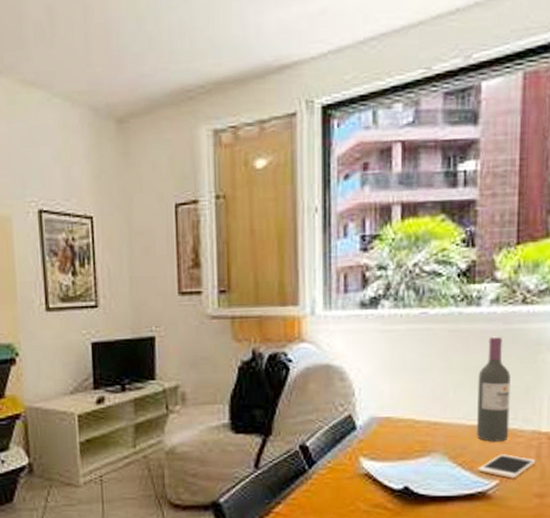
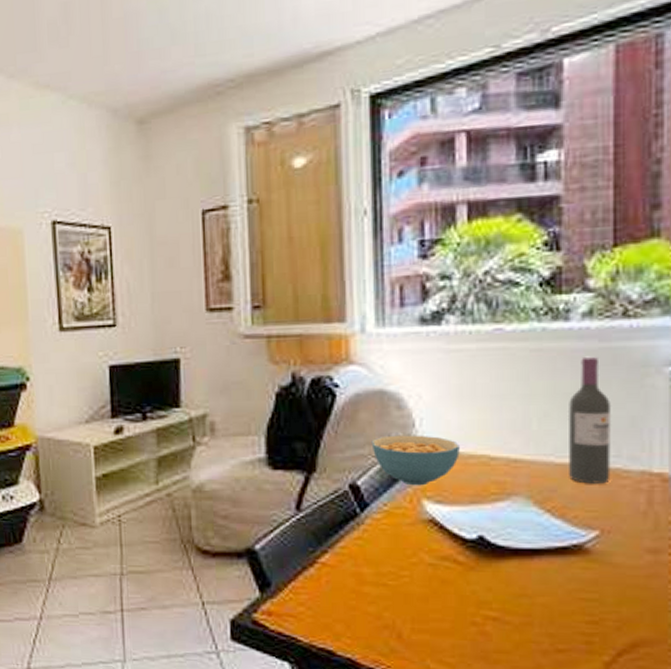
cereal bowl: none [318,402,391,446] -> present [371,435,460,486]
cell phone: present [477,454,536,479] -> none [571,499,647,529]

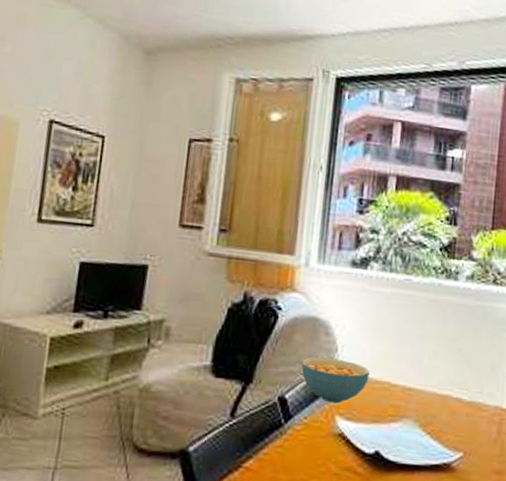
wine bottle: present [569,356,611,484] -> none [446,310,480,414]

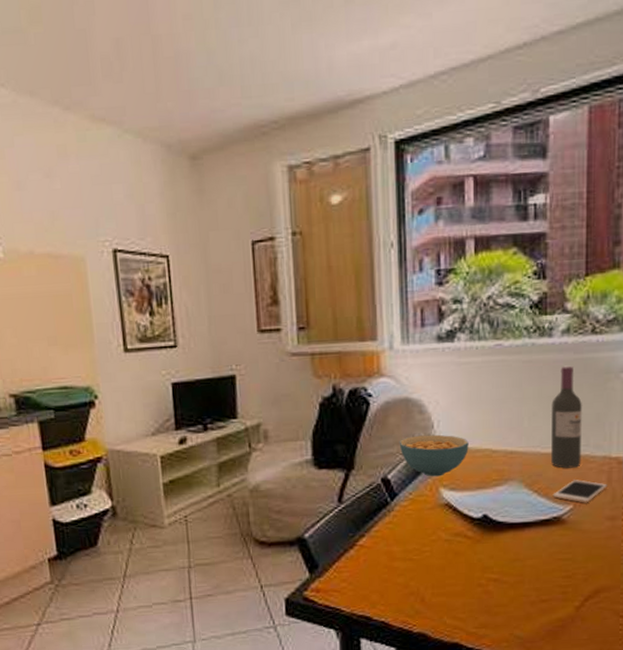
cell phone: none [444,426,497,453] -> present [552,480,607,503]
wine bottle: none [446,310,480,414] -> present [551,365,582,468]

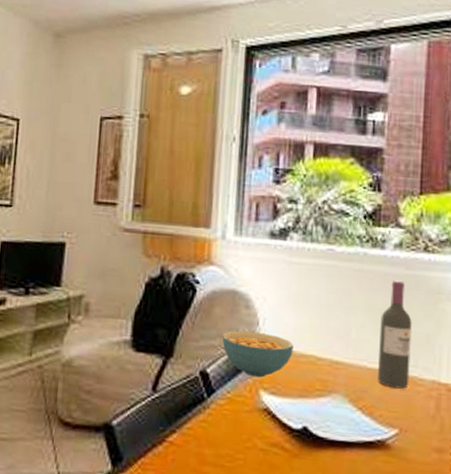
cell phone: present [552,480,607,503] -> none [377,402,436,430]

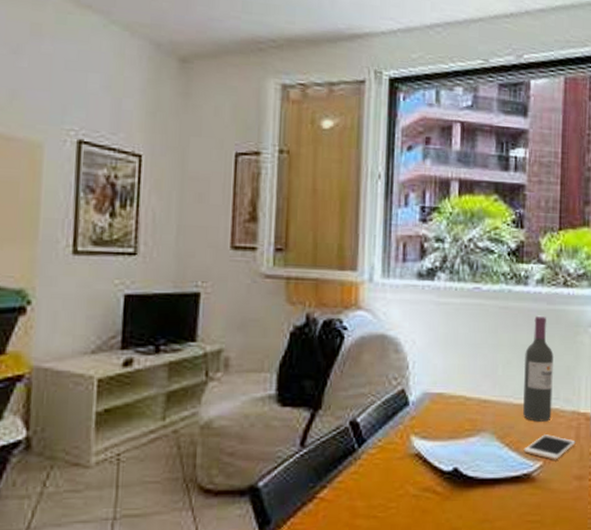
cereal bowl: present [222,330,294,378] -> none [371,376,443,423]
cell phone: none [377,402,436,430] -> present [523,434,576,460]

